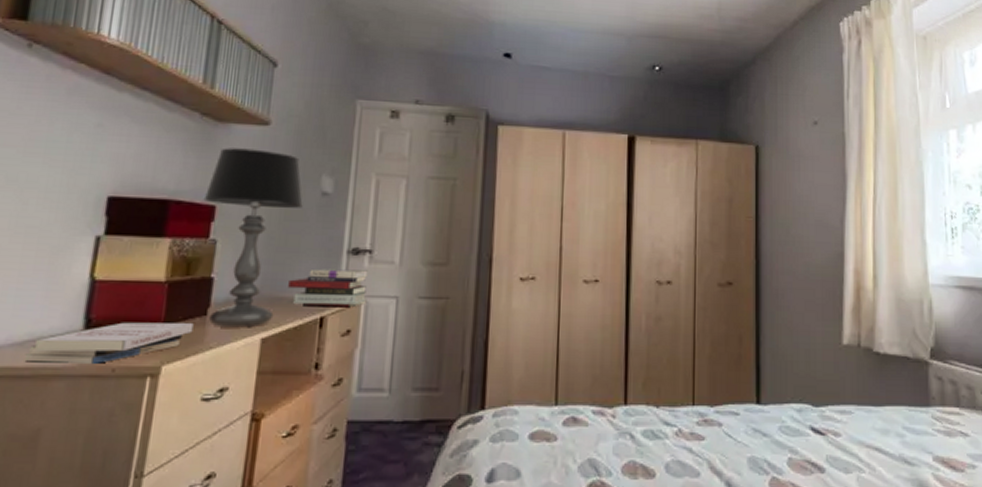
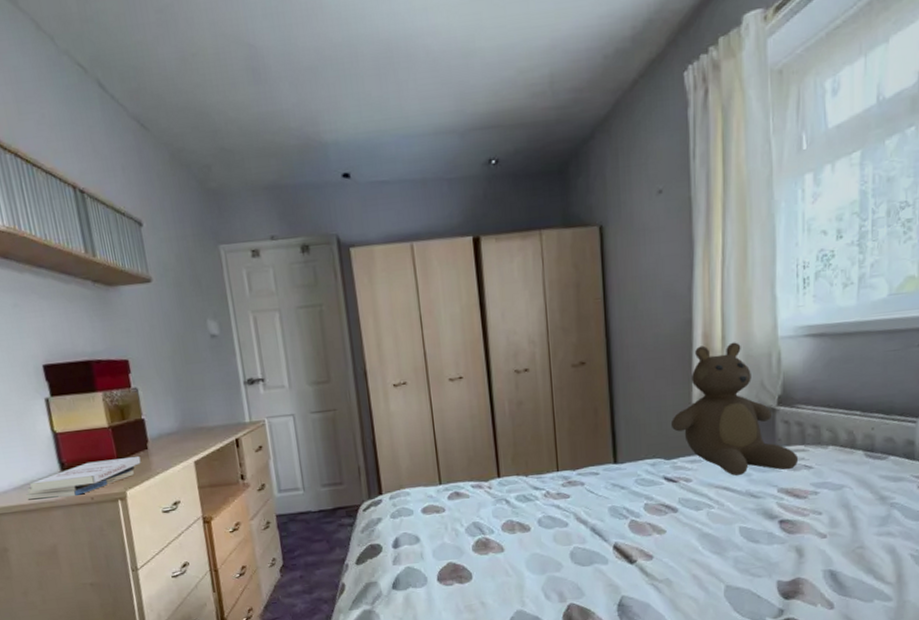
table lamp: present [203,148,303,328] -> none [117,305,199,457]
books: present [288,268,368,308] -> none [203,396,270,432]
teddy bear: none [819,282,954,436] -> present [670,342,799,476]

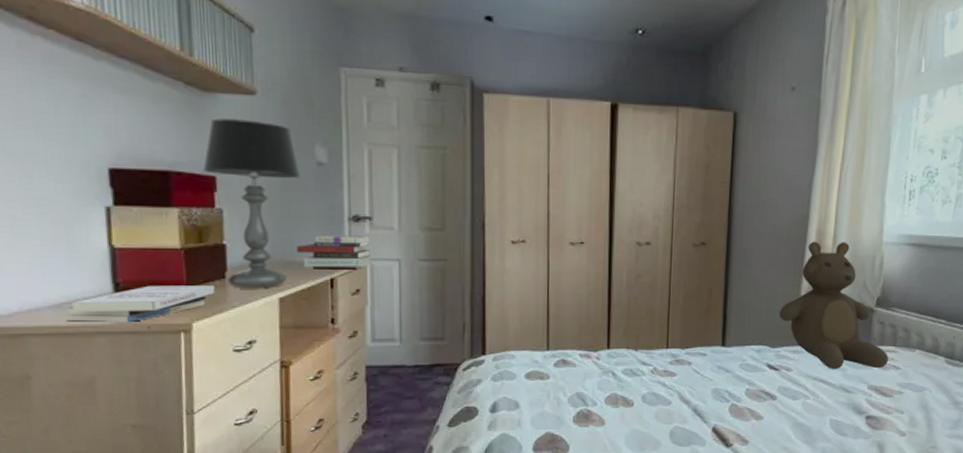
table lamp: none [117,305,199,457] -> present [202,118,300,289]
books: none [203,396,270,432] -> present [297,235,372,270]

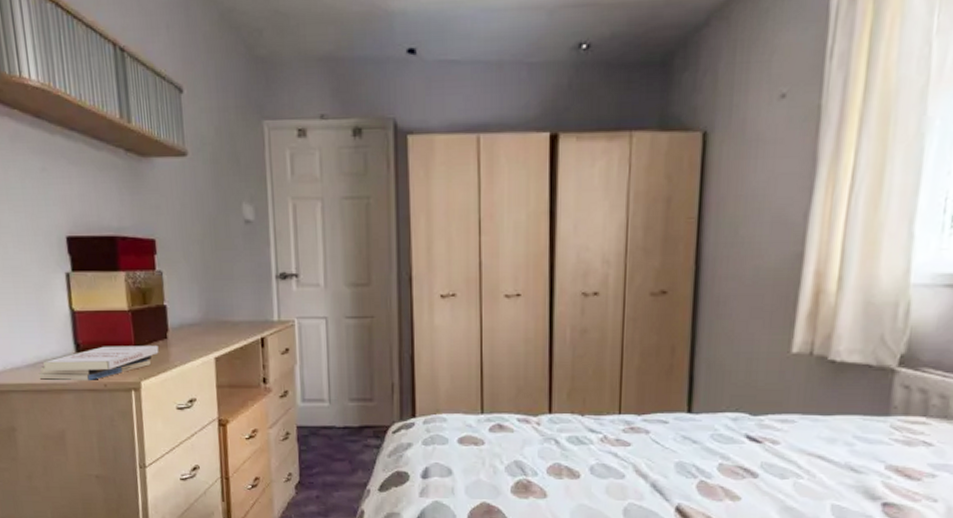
table lamp: present [202,118,300,289] -> none [143,181,230,349]
books: present [297,235,372,270] -> none [229,293,300,329]
teddy bear: present [778,241,889,370] -> none [761,285,917,445]

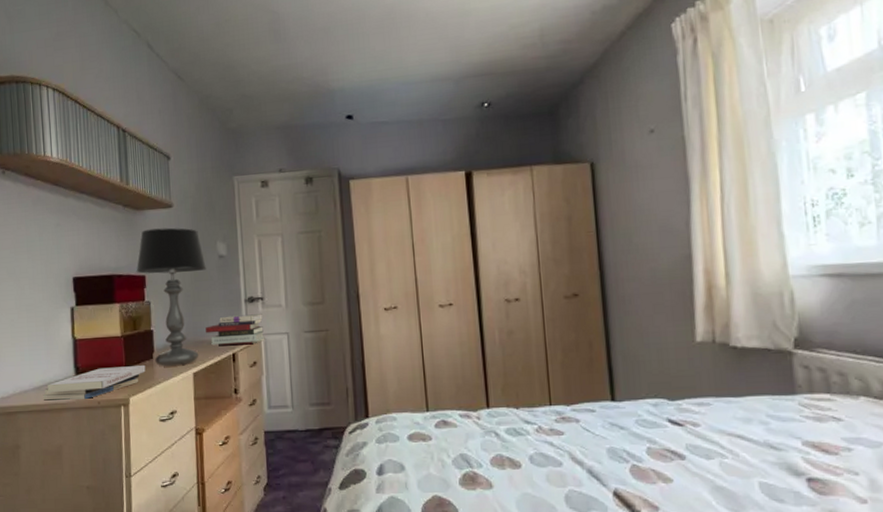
table lamp: none [143,181,230,349] -> present [136,227,206,367]
books: none [229,293,300,329] -> present [206,314,265,346]

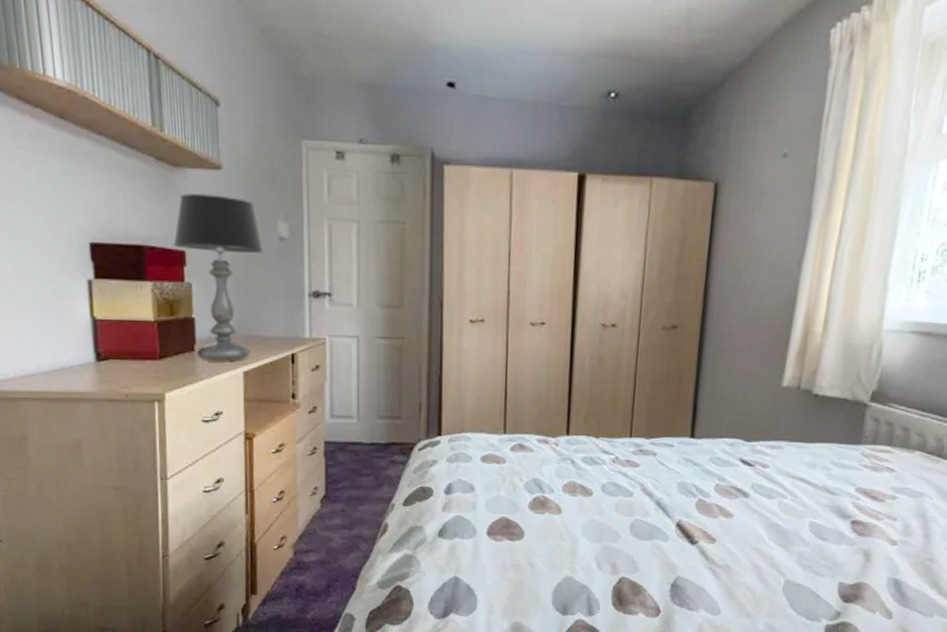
books: present [43,365,146,401] -> none [54,356,185,391]
books: present [206,314,265,346] -> none [260,310,331,346]

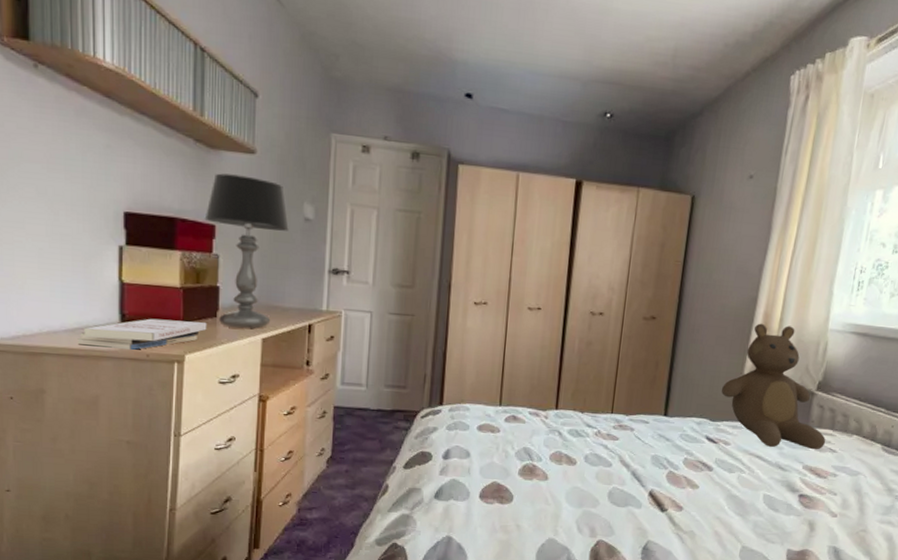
books: none [54,356,185,391] -> present [77,318,207,351]
teddy bear: none [756,327,883,470] -> present [721,323,826,450]

